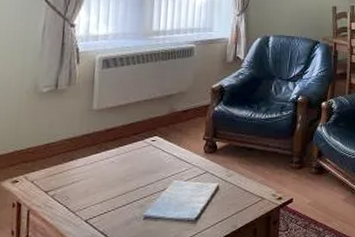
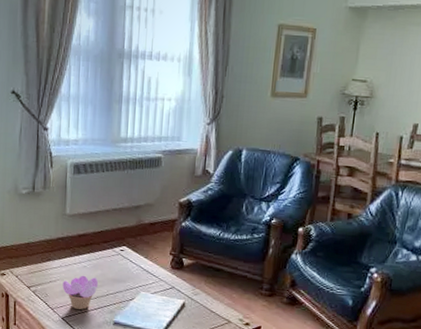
succulent plant: none [86,171,128,209] -> present [62,275,99,310]

